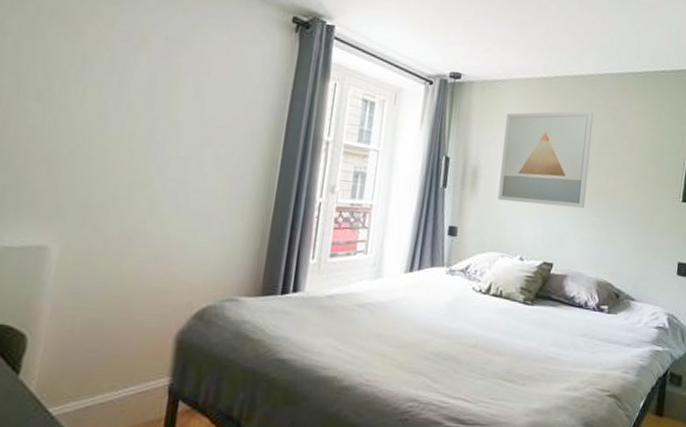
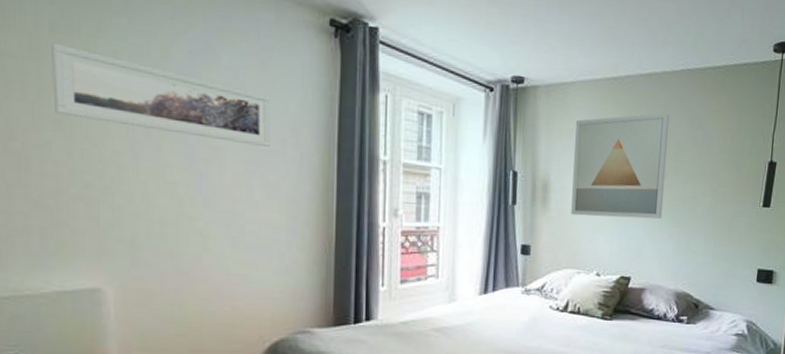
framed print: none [39,26,231,124] -> present [51,43,271,147]

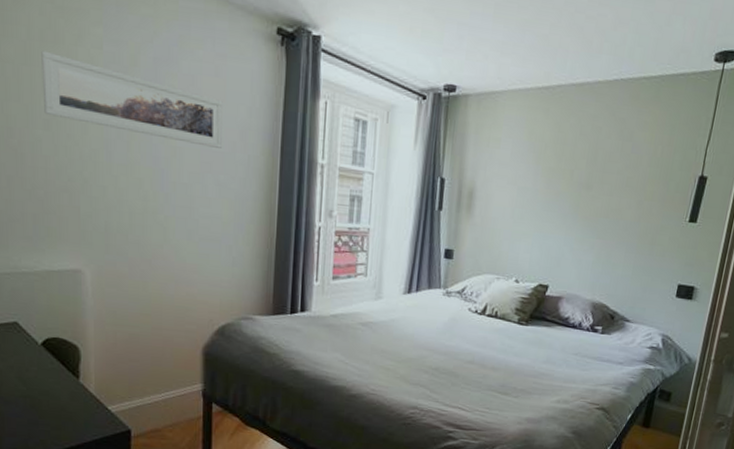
wall art: present [571,112,670,219] -> none [494,123,600,230]

